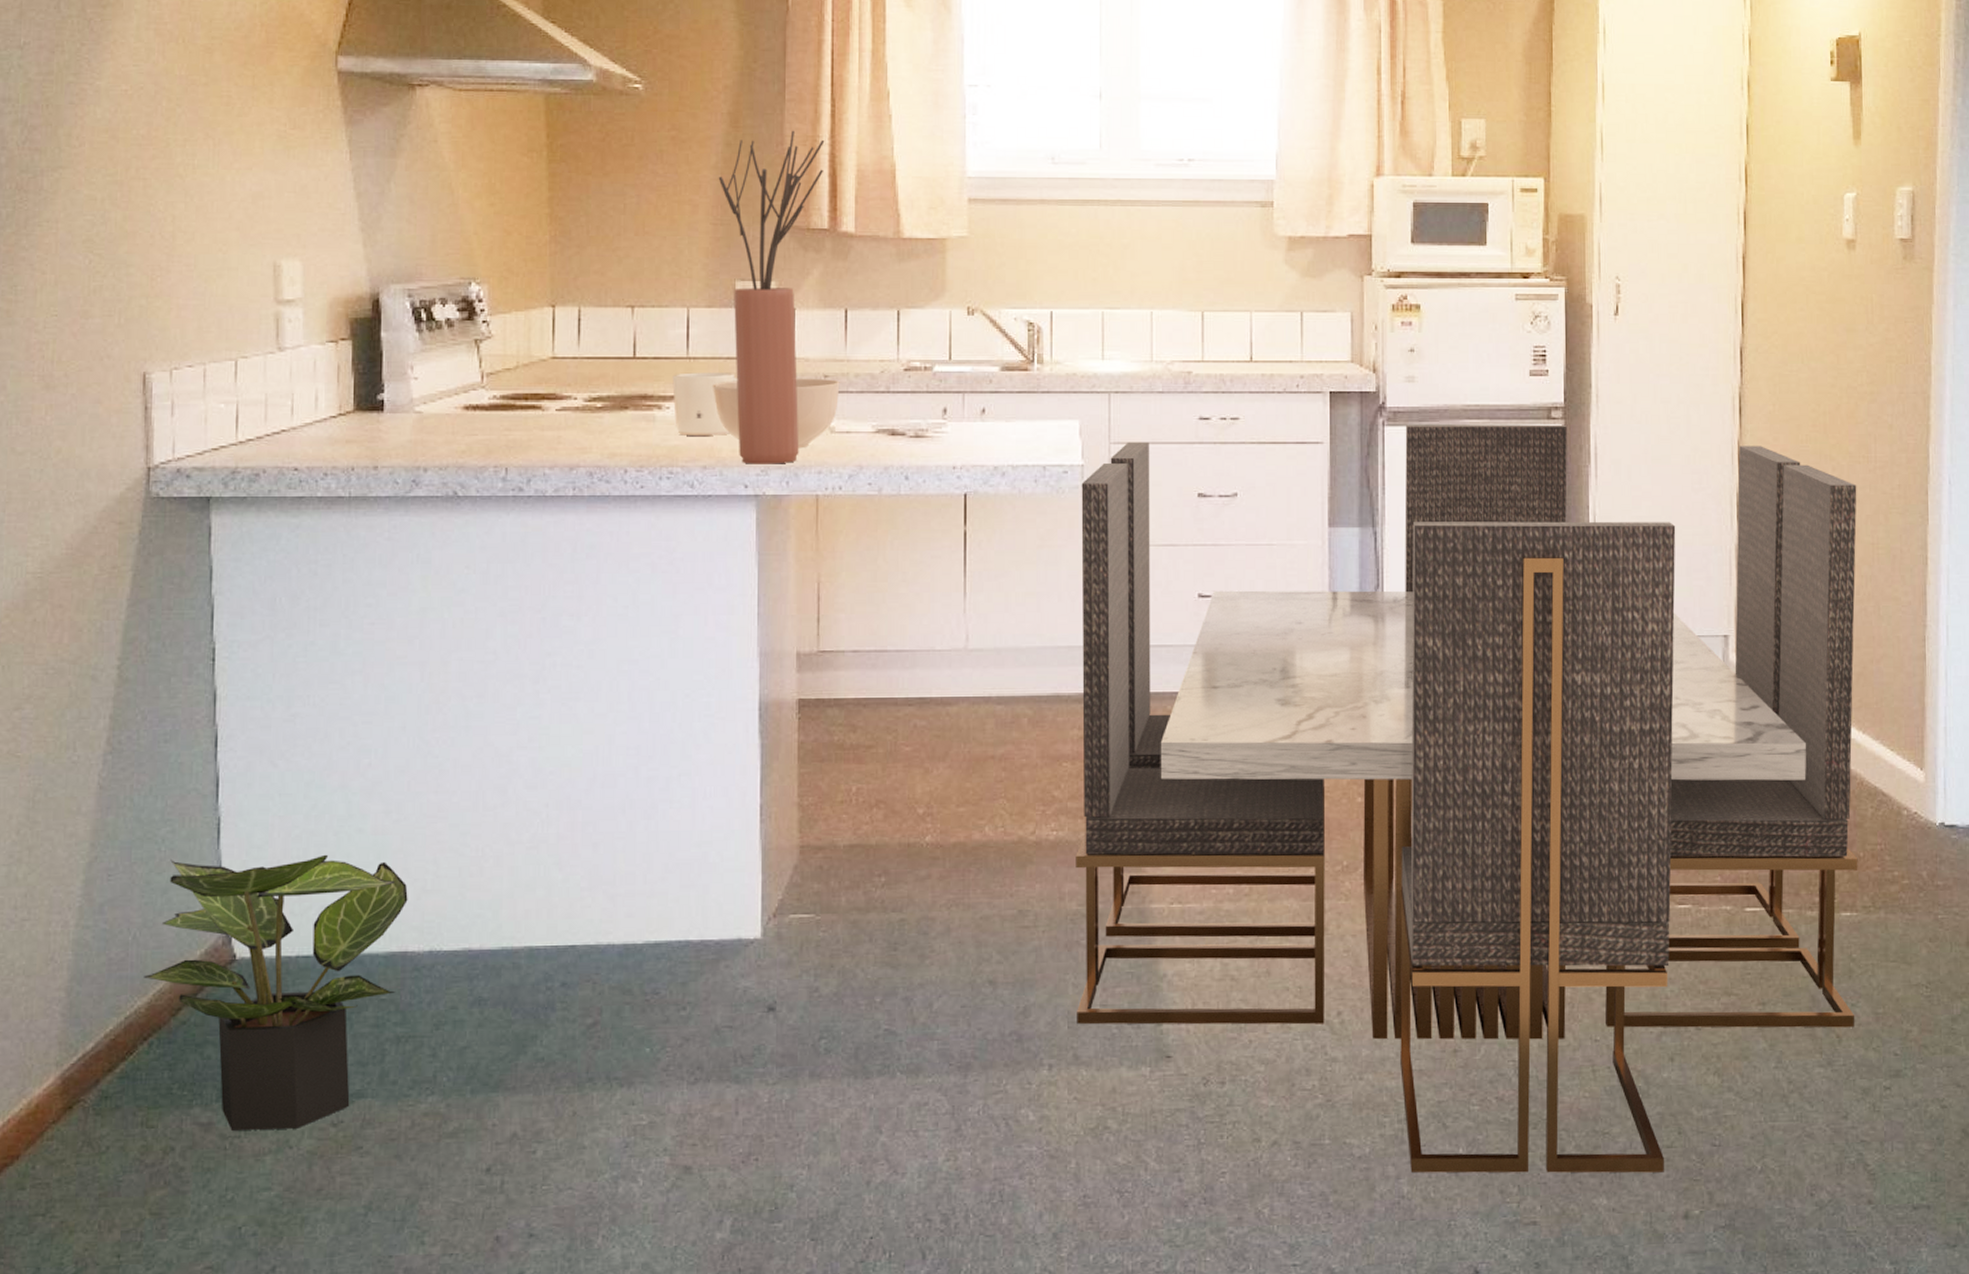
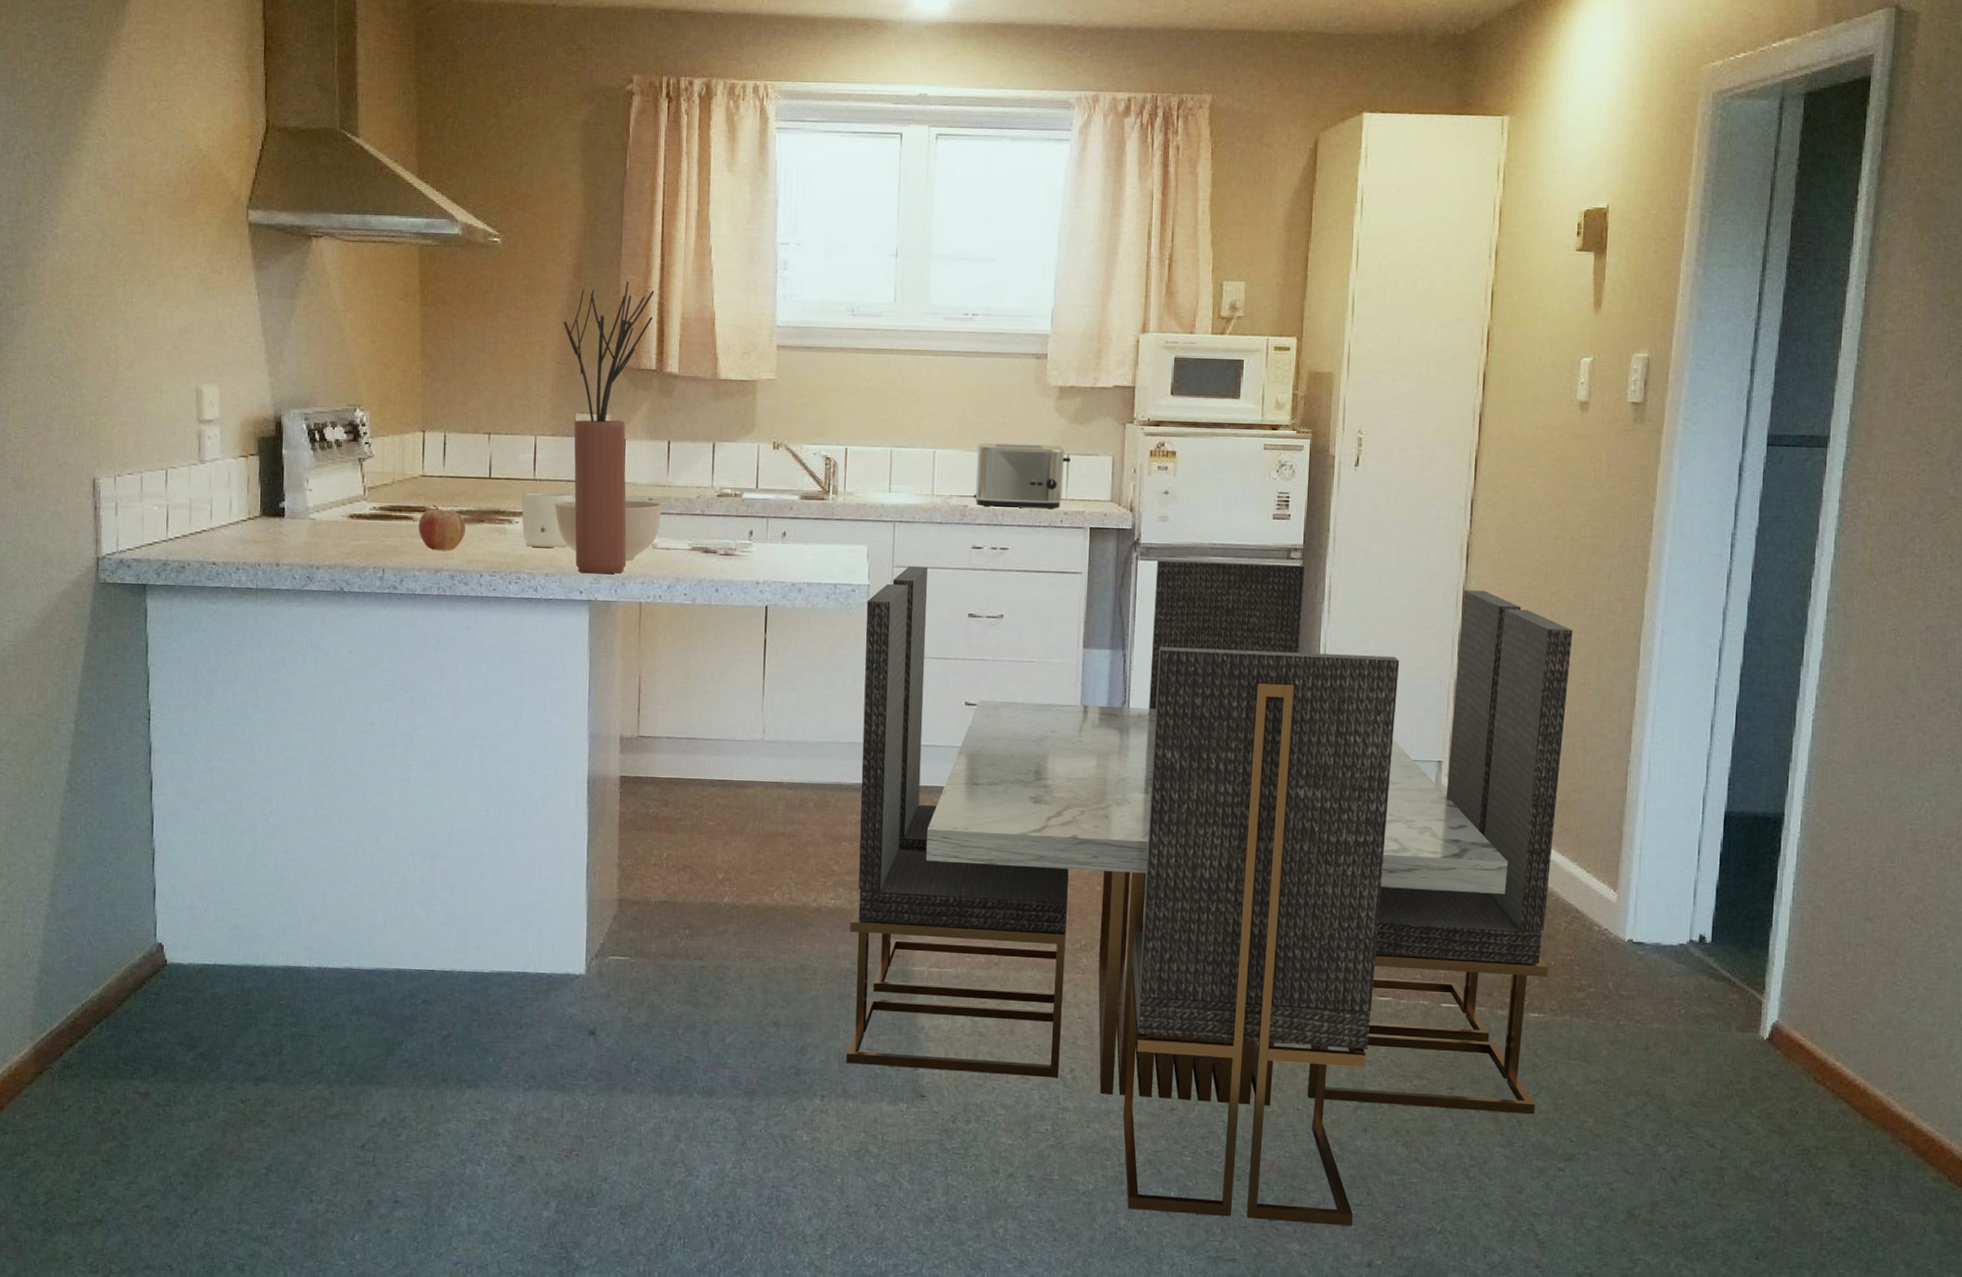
potted plant: present [144,854,408,1130] -> none [96,879,302,1102]
fruit: none [548,391,607,444] -> present [418,505,466,551]
toaster: none [1198,301,1305,373] -> present [974,443,1071,510]

